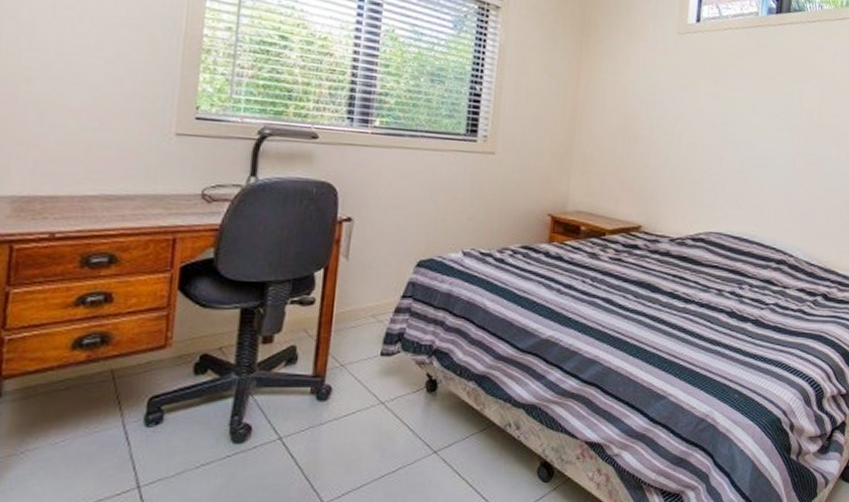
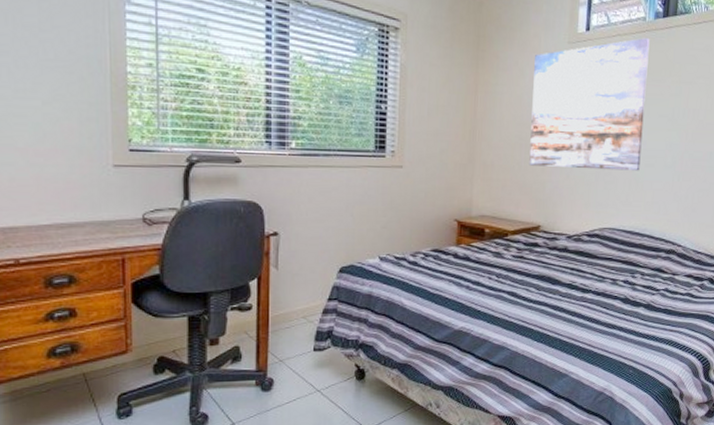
wall art: none [631,33,762,172] -> present [529,38,650,171]

